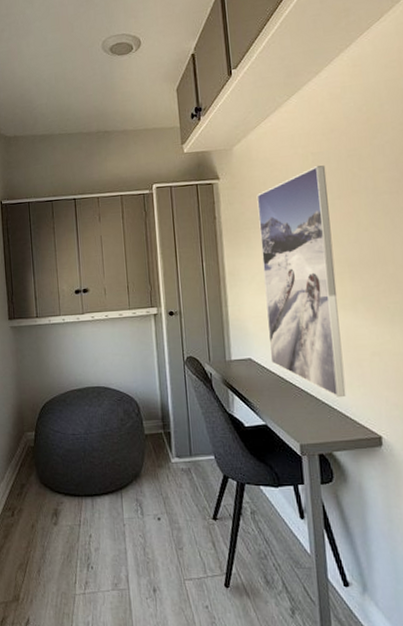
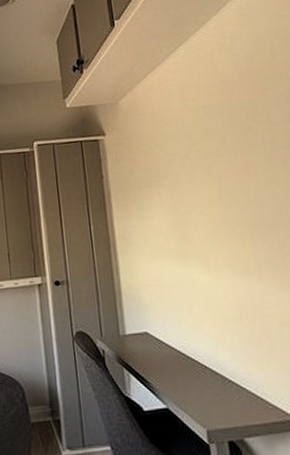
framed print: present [256,165,346,398] -> none [146,119,256,375]

